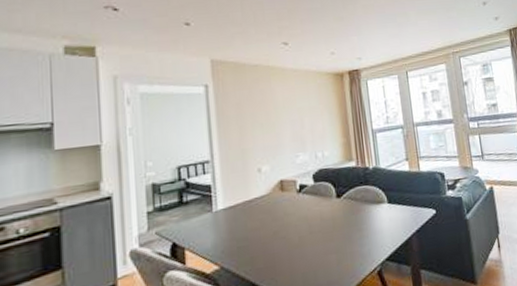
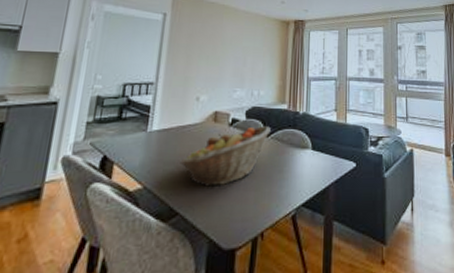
fruit basket: none [253,187,342,257] -> present [180,126,271,187]

